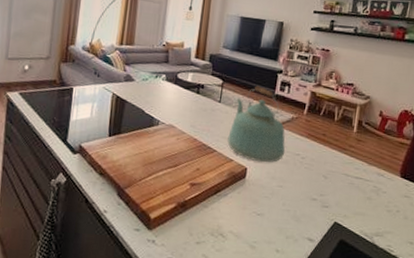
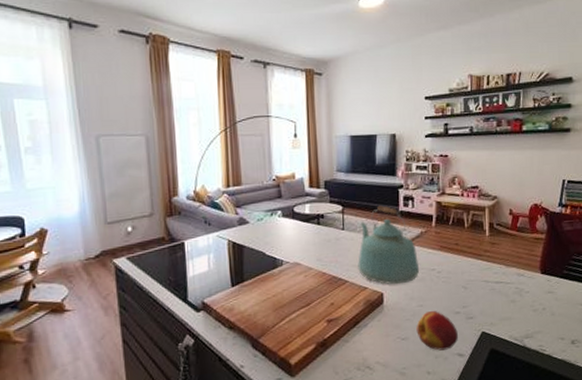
fruit: none [272,192,312,233] -> present [416,310,458,351]

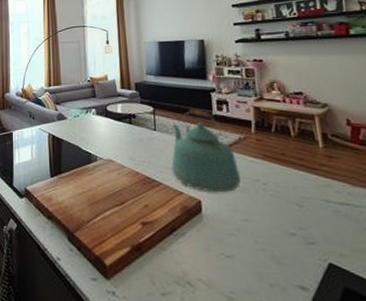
fruit: present [416,310,458,351] -> none [242,227,298,279]

